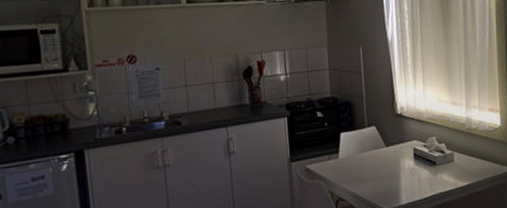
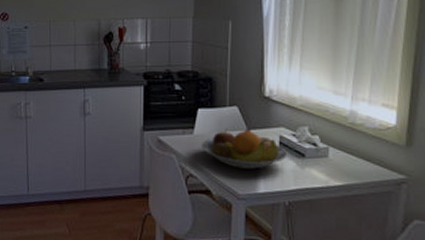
fruit bowl: none [347,145,422,185] -> present [201,128,288,169]

